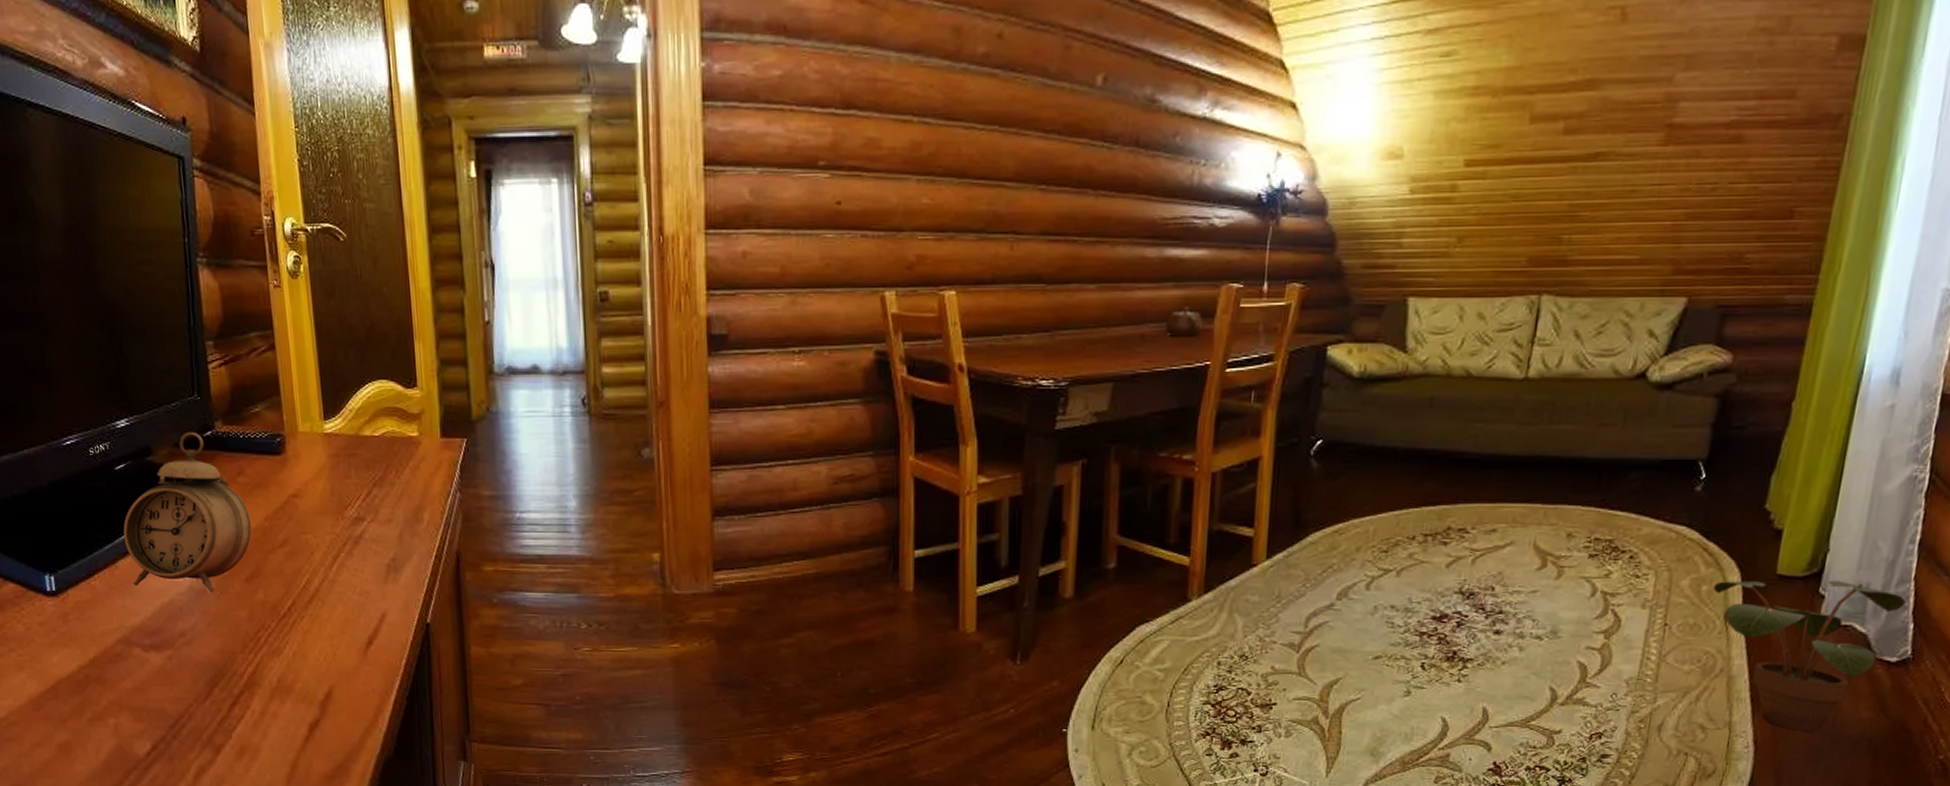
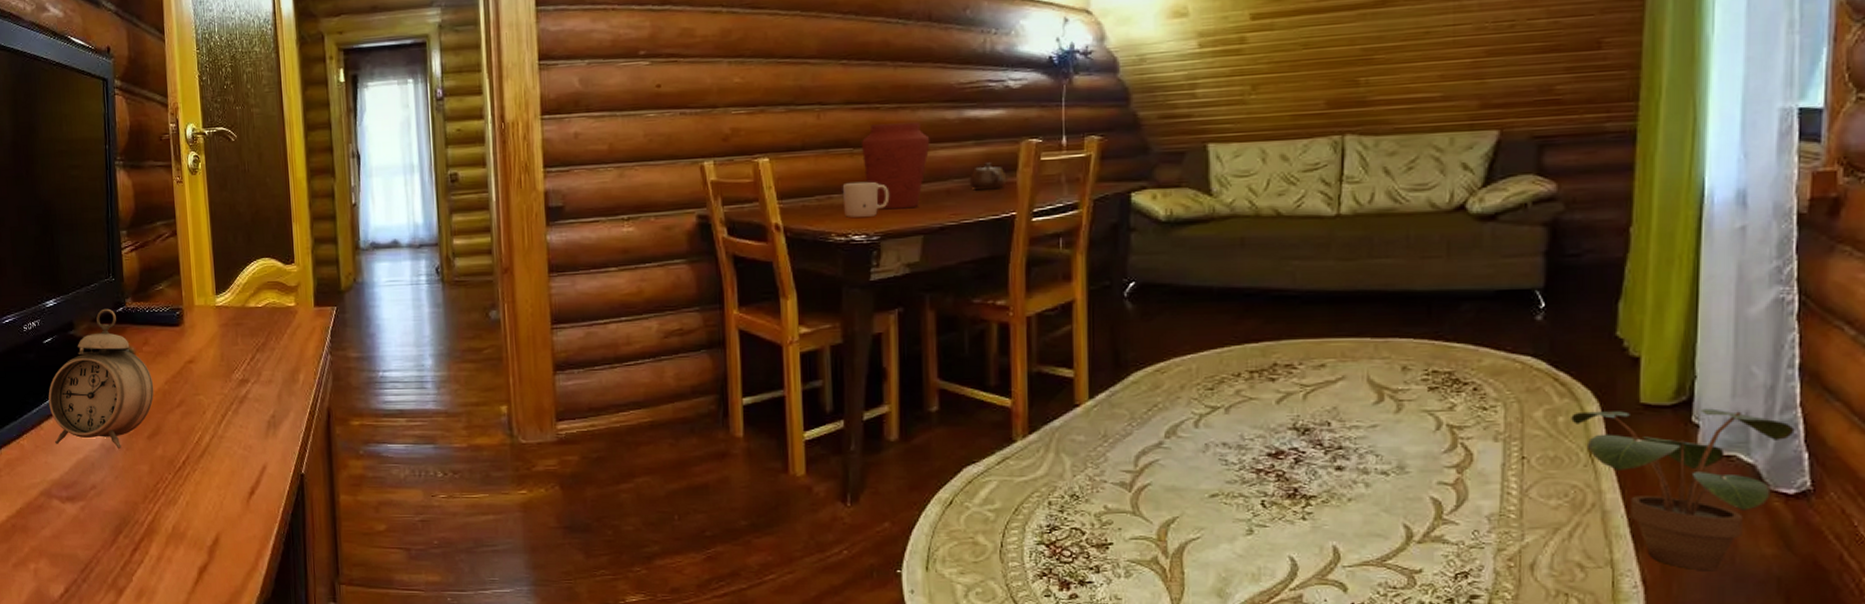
mug: none [1032,321,1082,362] -> present [842,181,890,219]
vase: none [1054,259,1128,353] -> present [861,122,930,210]

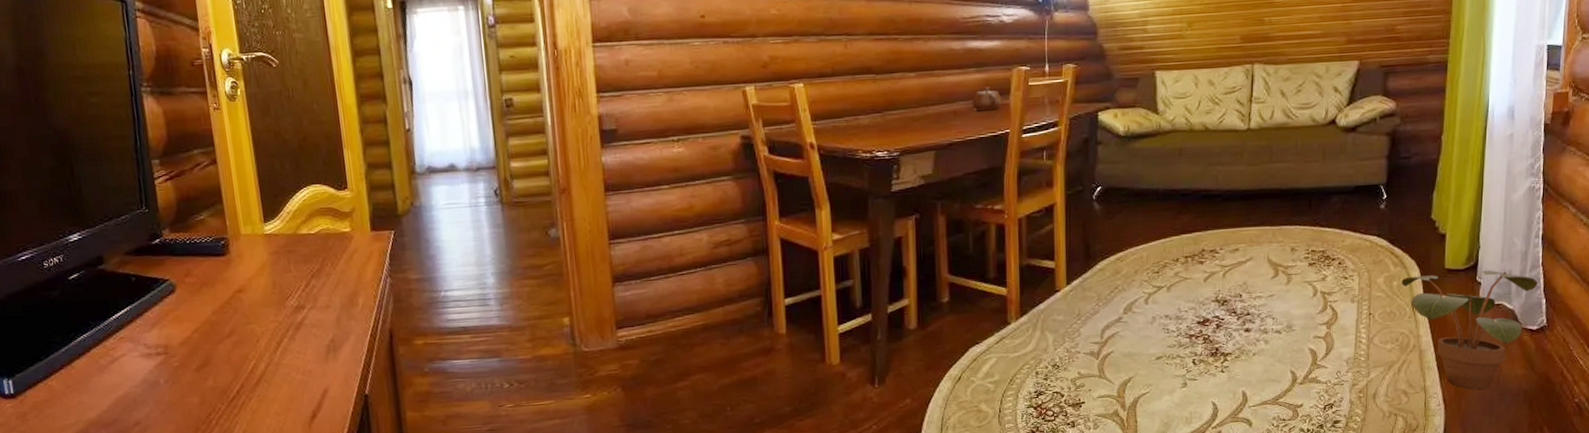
alarm clock: present [48,308,154,448] -> none [78,240,201,383]
mug: present [842,181,890,219] -> none [867,104,907,137]
vase: present [861,122,930,210] -> none [882,51,940,129]

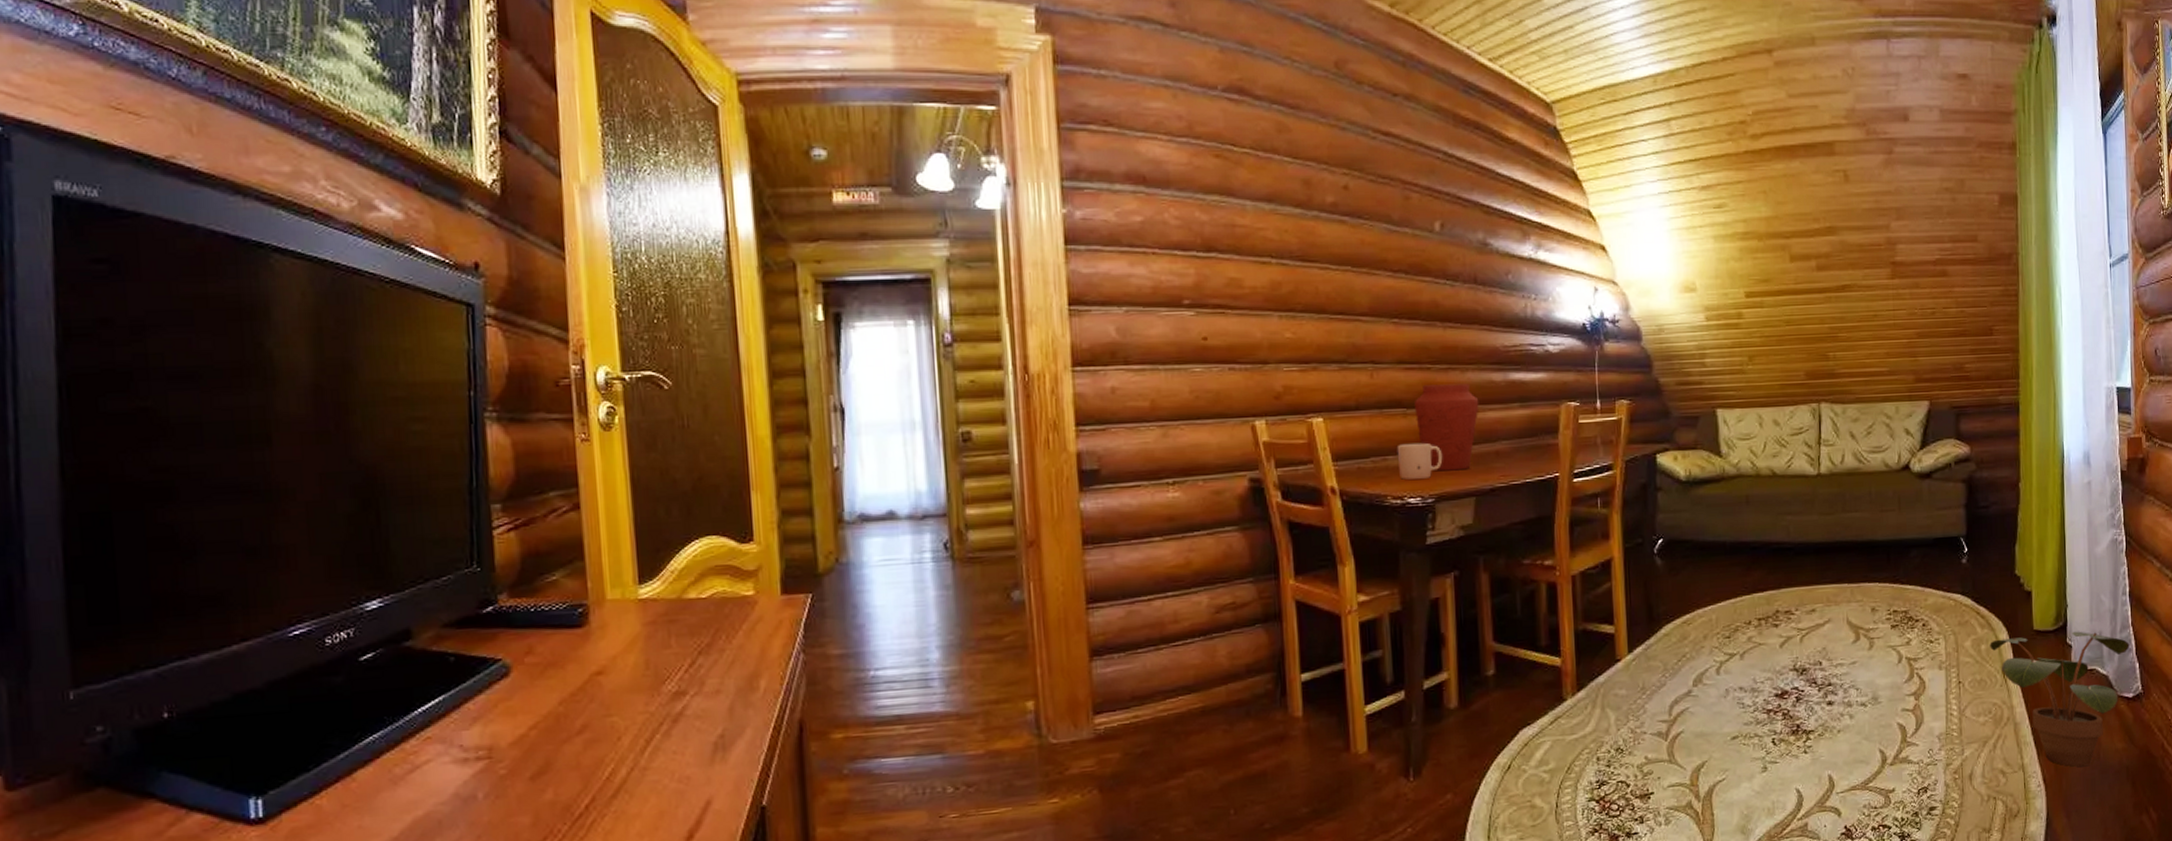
mug: none [867,104,907,137] -> present [1396,442,1443,481]
vase: none [882,51,940,129] -> present [1414,383,1479,472]
teapot: present [972,87,1002,111] -> none [1516,425,1550,452]

